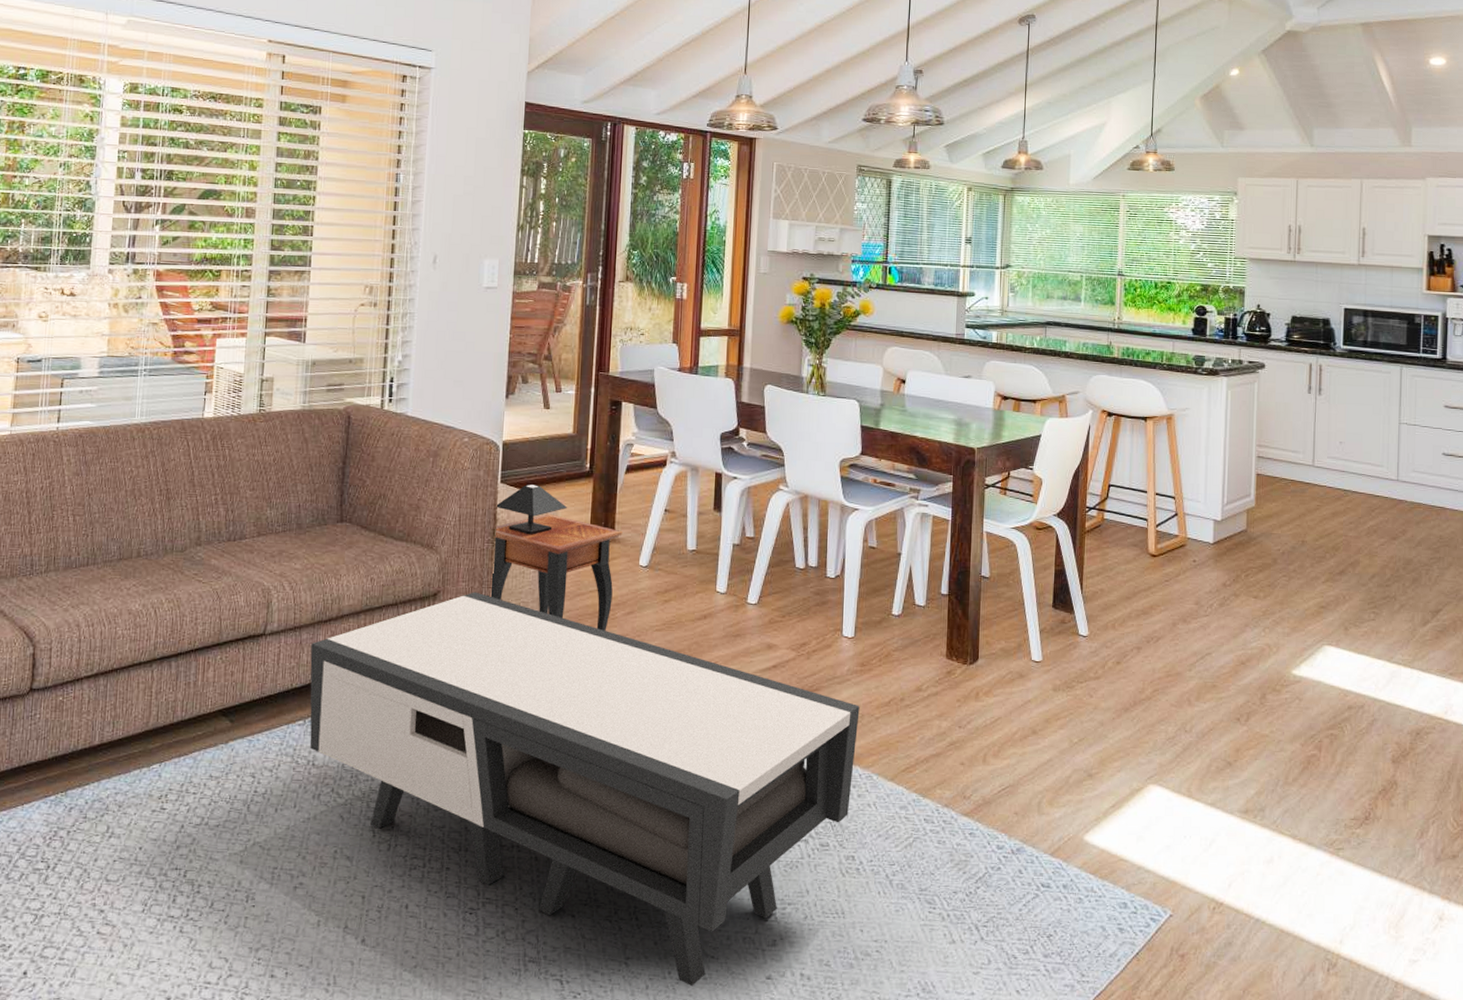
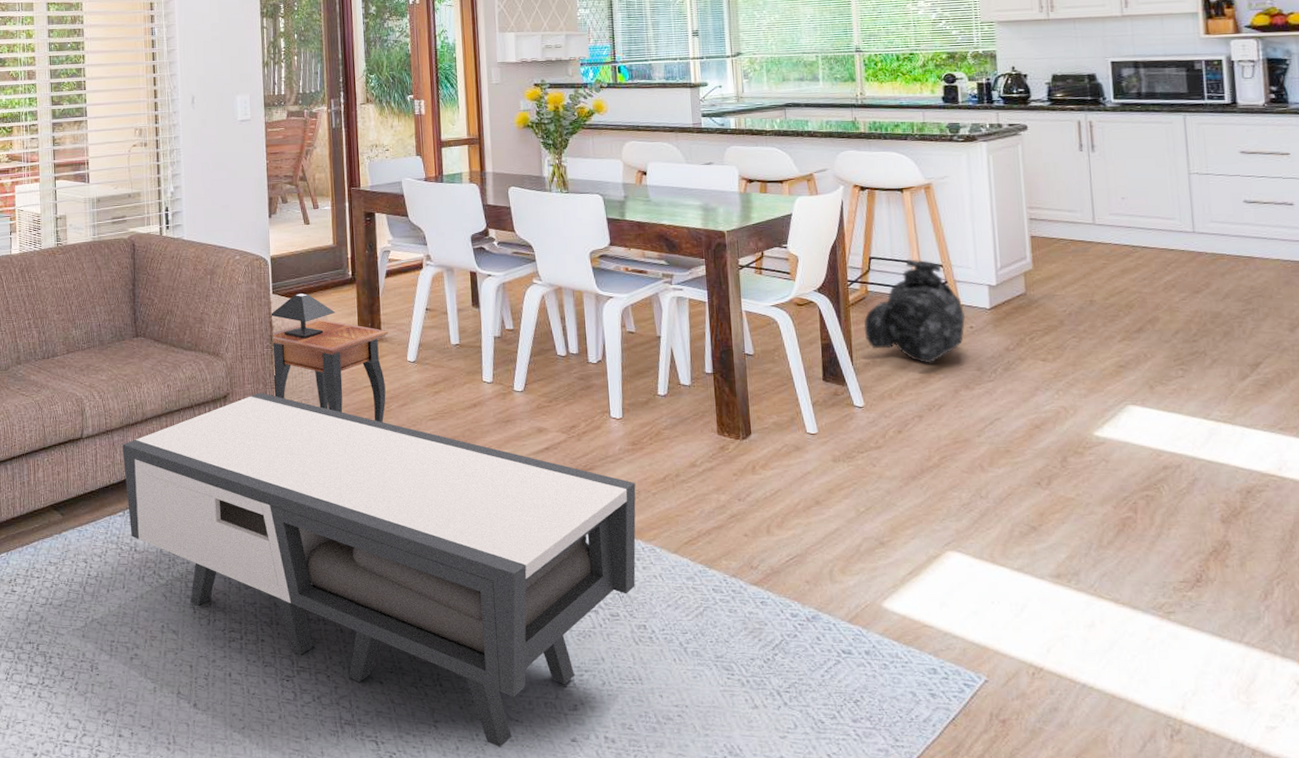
body armor: none [1096,489,1190,596] -> present [864,259,966,364]

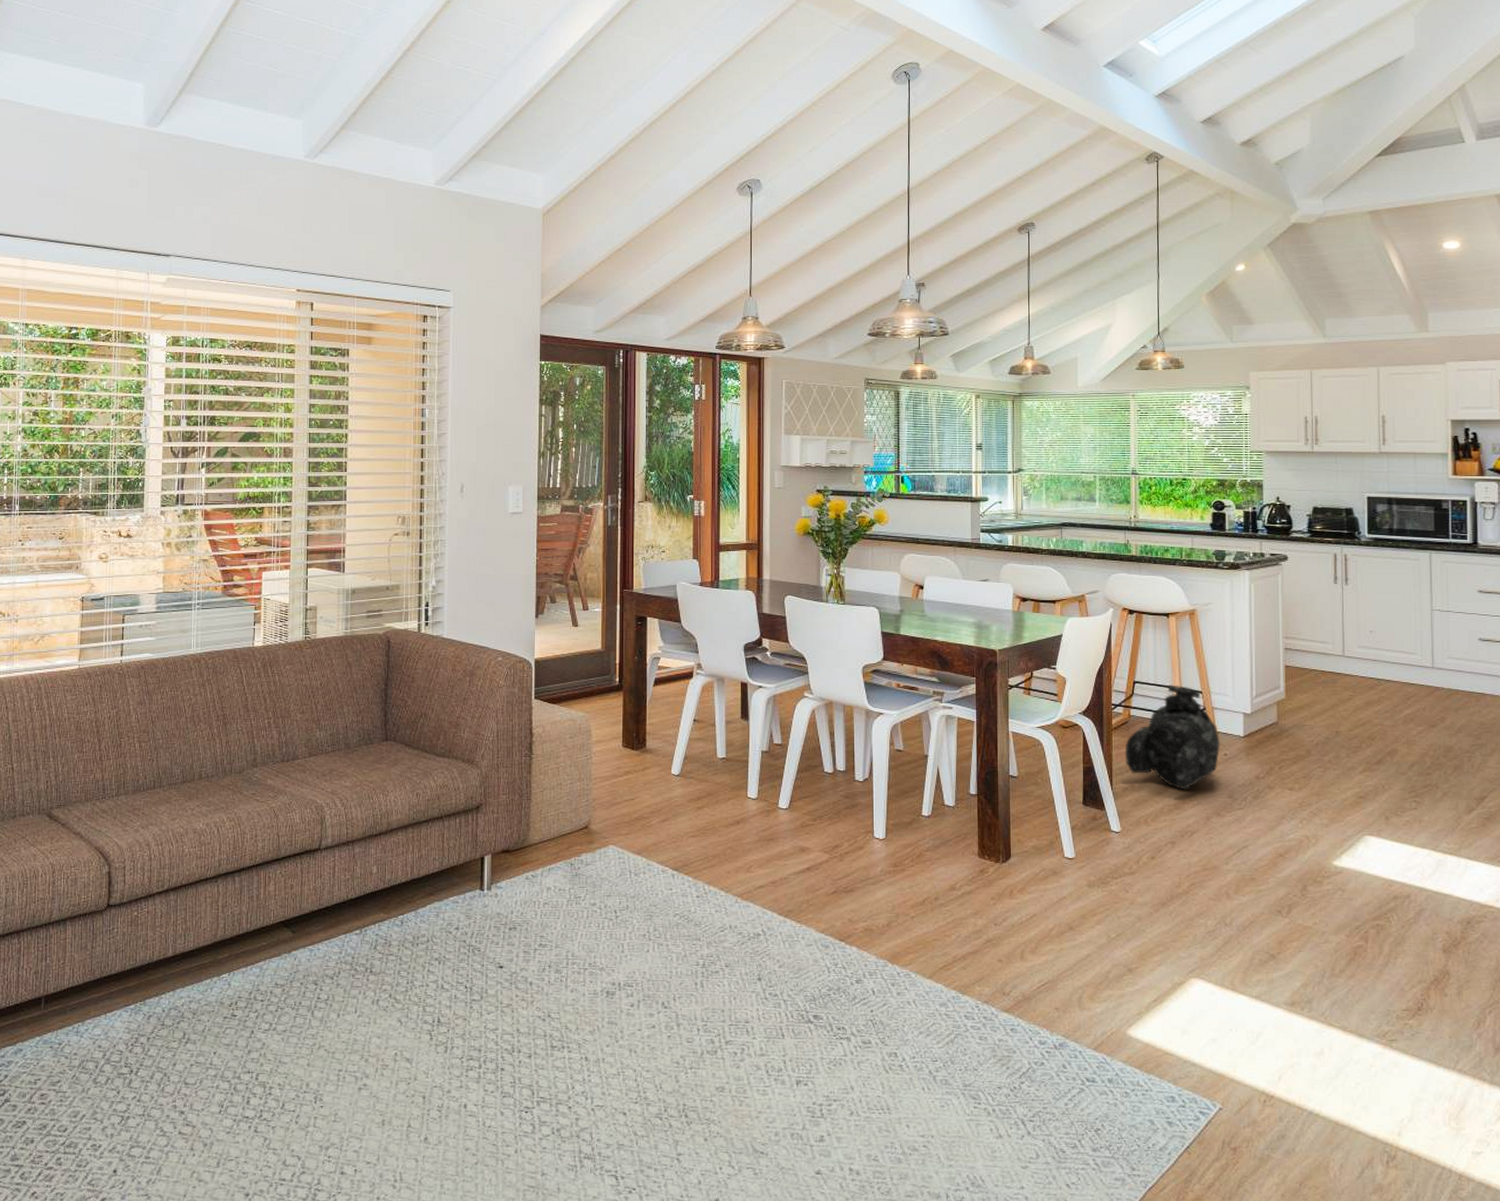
coffee table: present [122,392,636,748] -> none [364,804,895,1182]
side table: present [270,292,389,423] -> none [527,698,654,839]

